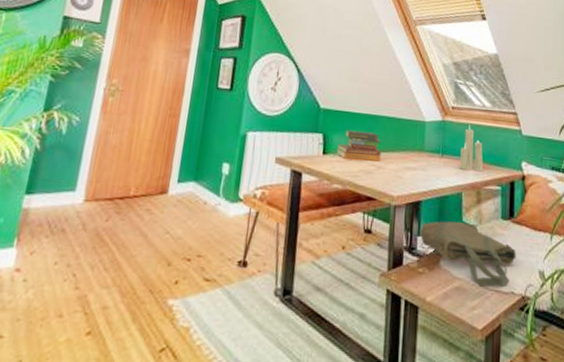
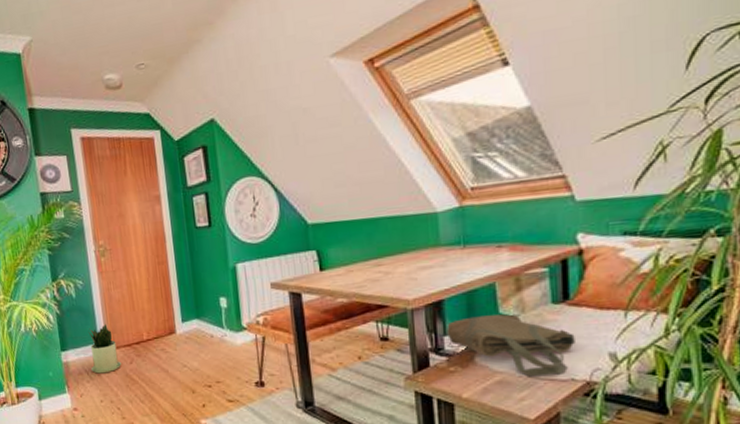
planter: none [56,170,97,229] -> present [88,324,121,374]
books: present [336,129,381,162] -> none [334,237,388,272]
candle: present [460,125,484,172] -> none [488,204,522,258]

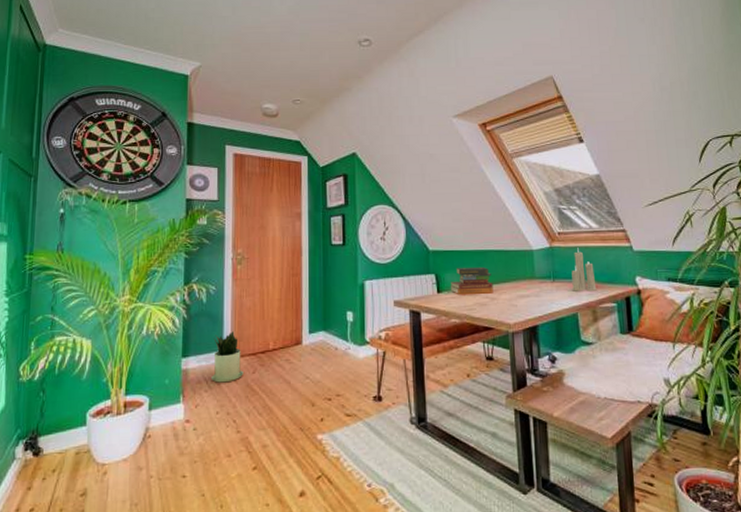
books: none [334,237,388,272] -> present [450,266,494,295]
tote bag: present [447,314,575,377] -> none [540,341,639,399]
candle: none [488,204,522,258] -> present [571,248,597,291]

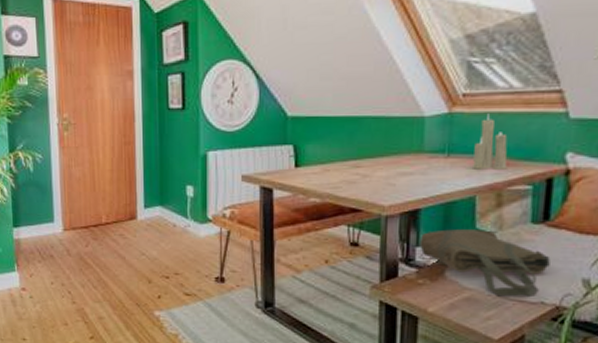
planter: present [212,331,243,383] -> none [43,203,76,255]
books: present [450,266,494,295] -> none [311,136,367,171]
tote bag: none [540,341,639,399] -> present [420,229,551,297]

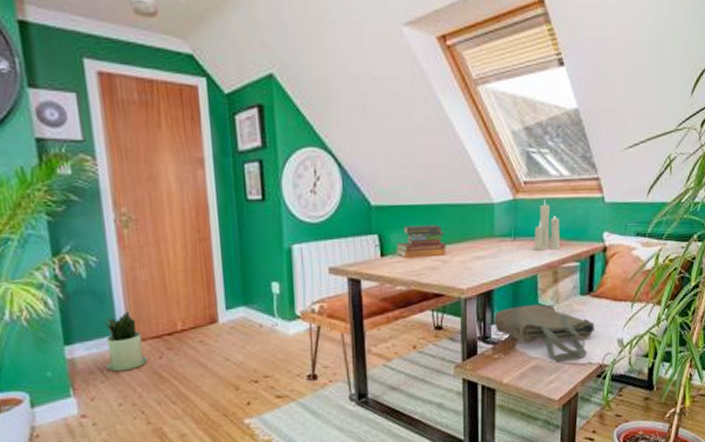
planter: none [43,203,76,255] -> present [103,311,148,372]
books: none [311,136,367,171] -> present [395,224,446,259]

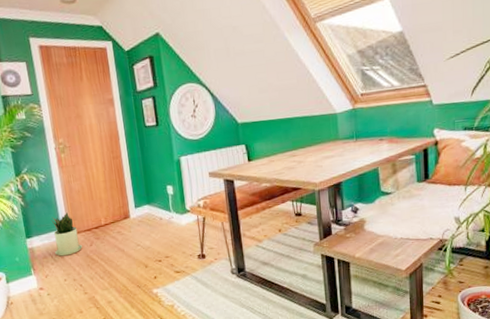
books: present [395,224,446,259] -> none [259,133,300,162]
tote bag: present [494,304,595,362] -> none [344,191,433,239]
candle: present [534,199,561,251] -> none [373,107,397,148]

